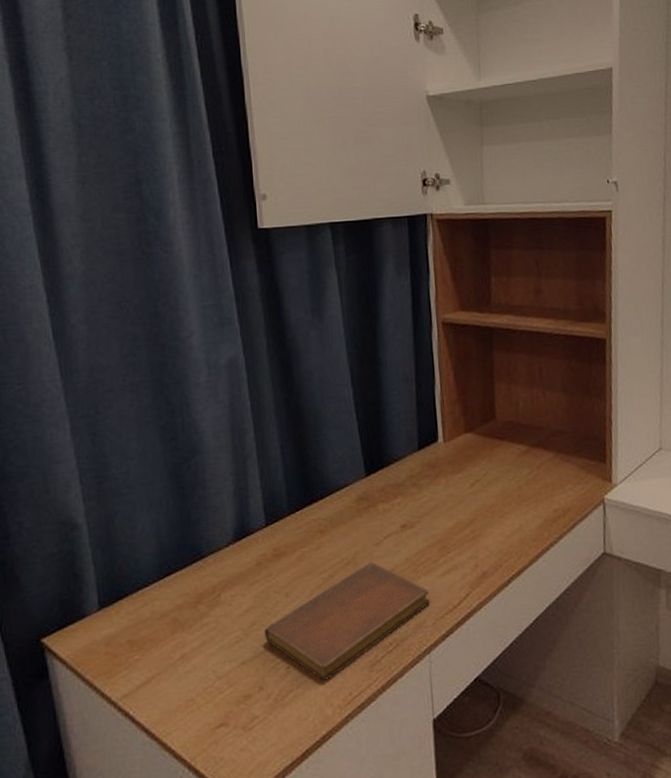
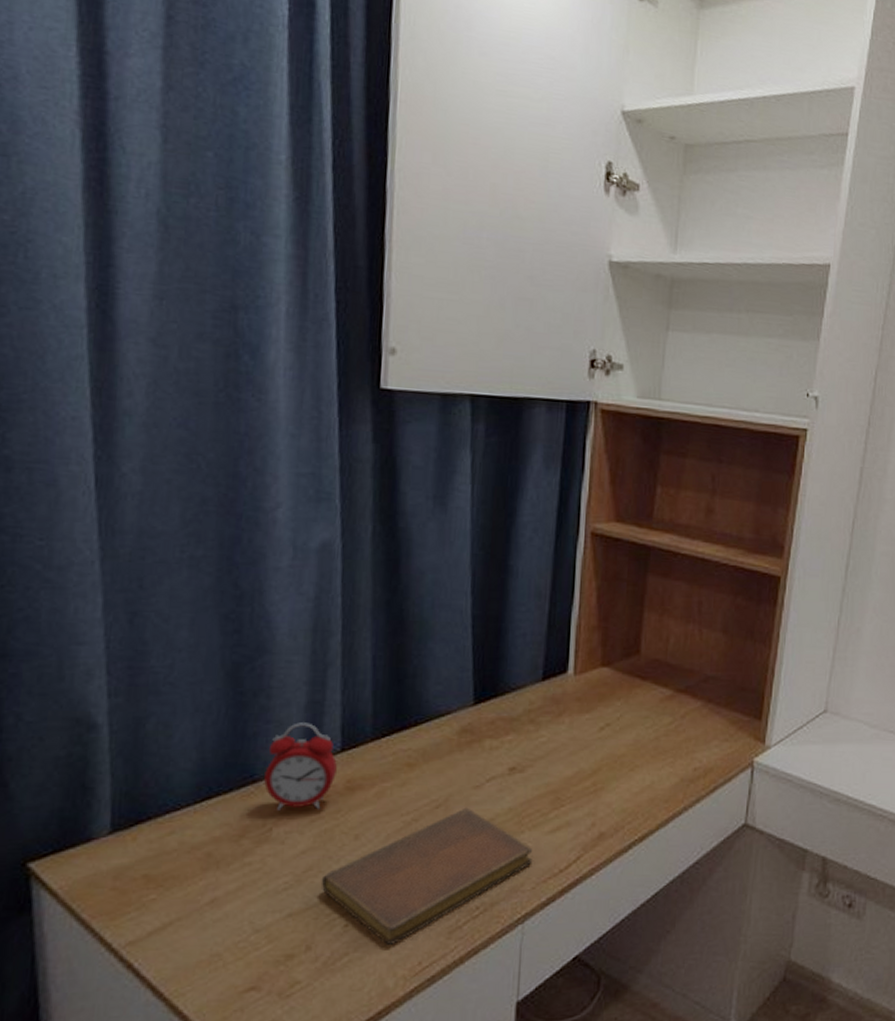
alarm clock: none [209,505,265,579] -> present [264,722,337,811]

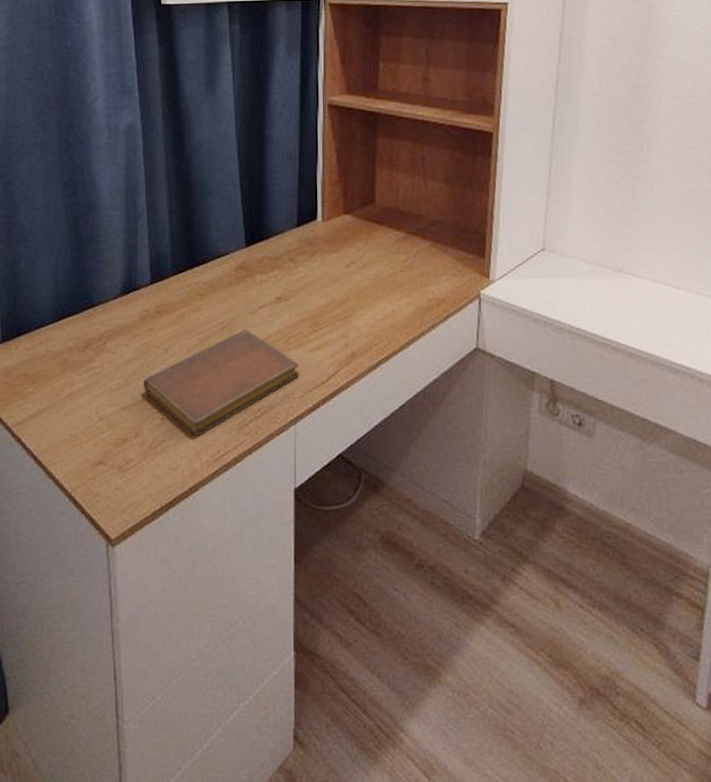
alarm clock: present [264,722,337,811] -> none [99,262,148,329]

